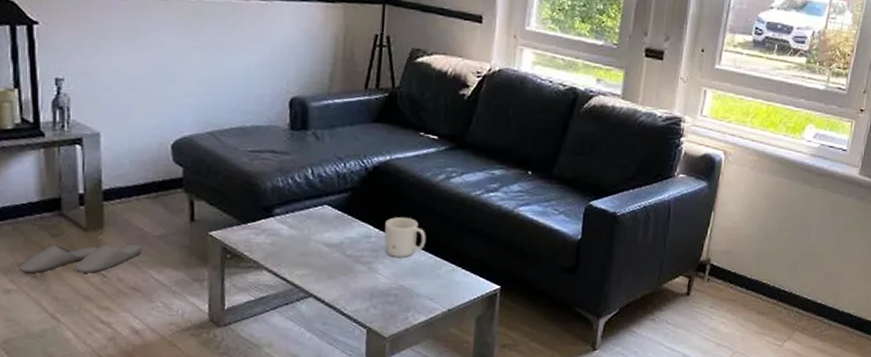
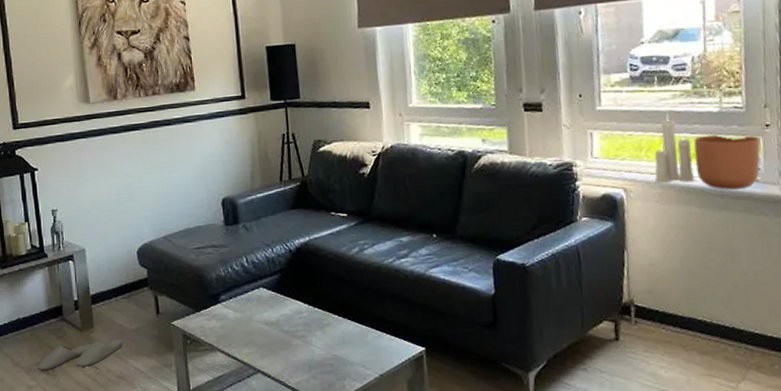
mug: present [384,217,426,258] -> none [313,291,351,329]
candle: none [753,82,793,154] -> present [654,112,694,183]
planter: none [792,110,853,168] -> present [694,134,761,190]

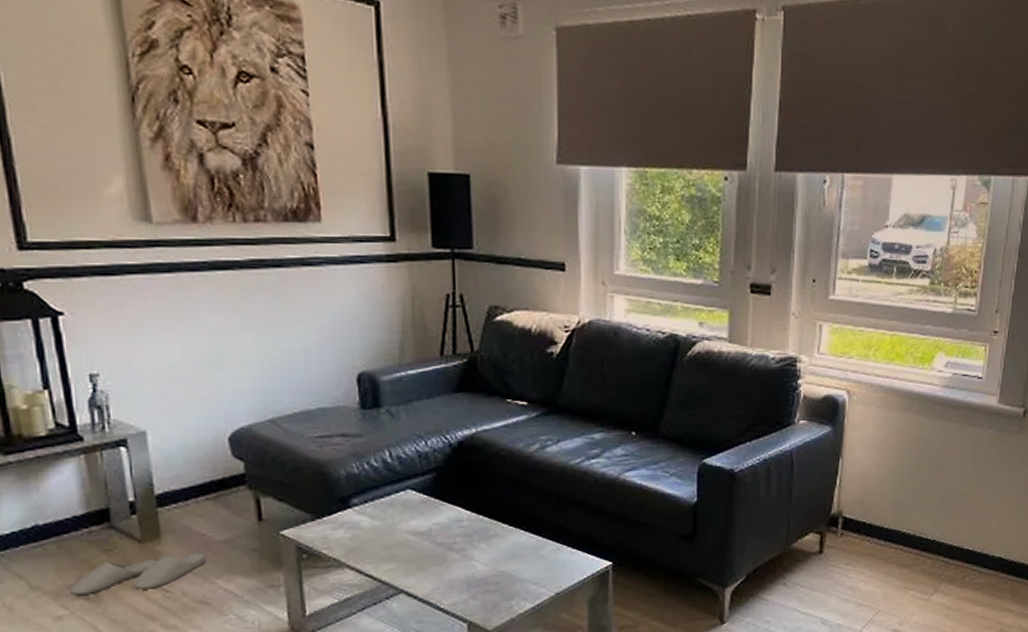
candle: present [654,112,694,183] -> none [879,309,920,388]
planter: present [694,134,761,190] -> none [921,337,987,399]

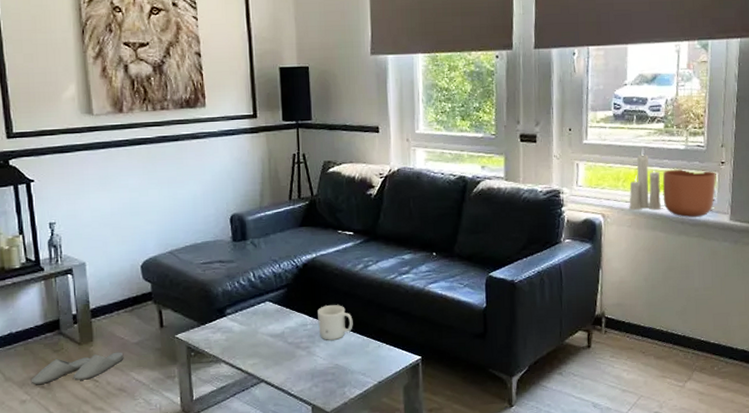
mug: none [477,496,525,541] -> present [317,305,353,340]
candle: none [879,309,920,388] -> present [628,148,661,211]
planter: none [921,337,987,399] -> present [662,168,717,218]

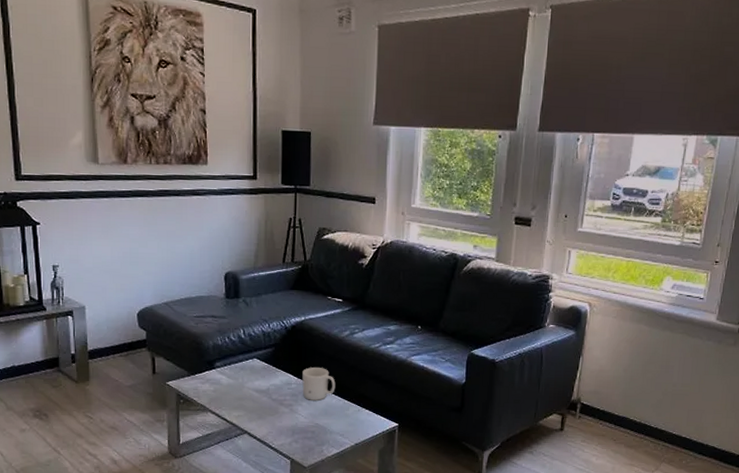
slippers: present [31,352,124,385] -> none [30,393,117,417]
candle: present [628,148,661,211] -> none [615,241,652,304]
planter: present [662,168,717,218] -> none [651,264,709,315]

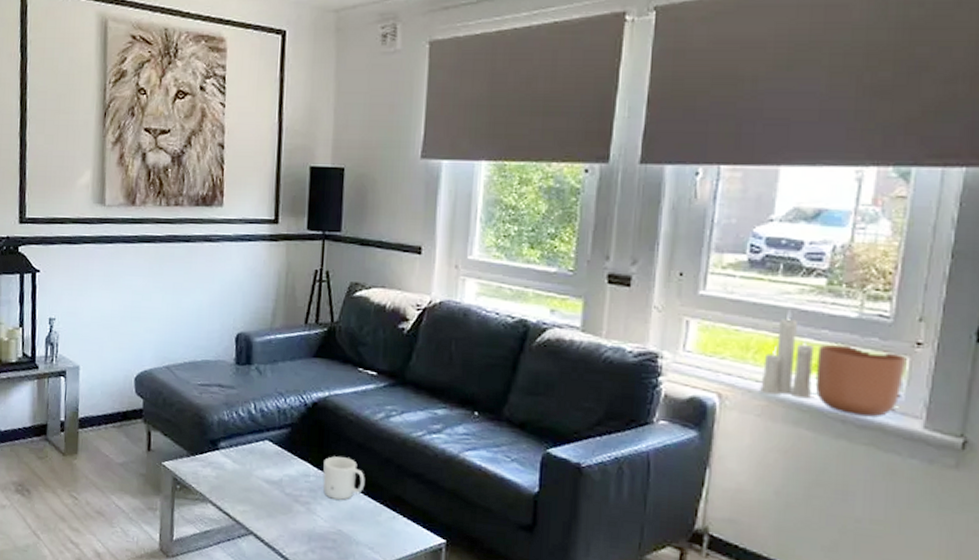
candle: none [615,241,652,304] -> present [759,310,813,399]
planter: none [651,264,709,315] -> present [815,344,907,419]

